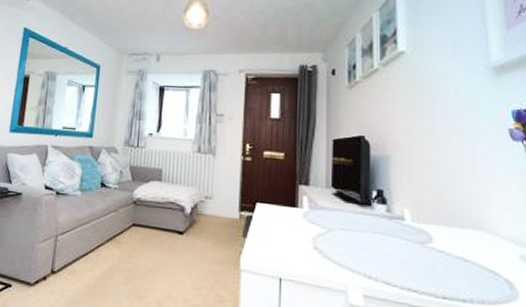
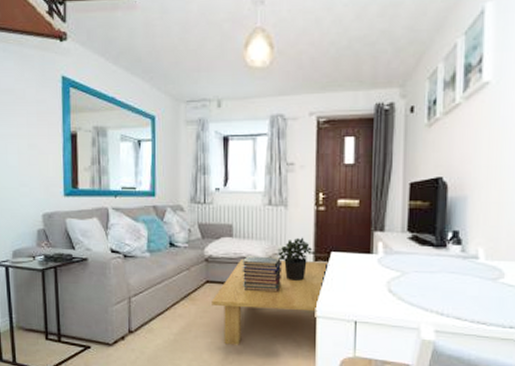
coffee table: none [136,203,255,296] -> present [212,258,330,345]
book stack: none [168,201,207,241] -> present [242,256,281,293]
potted plant: none [203,186,241,231] -> present [277,237,316,281]

